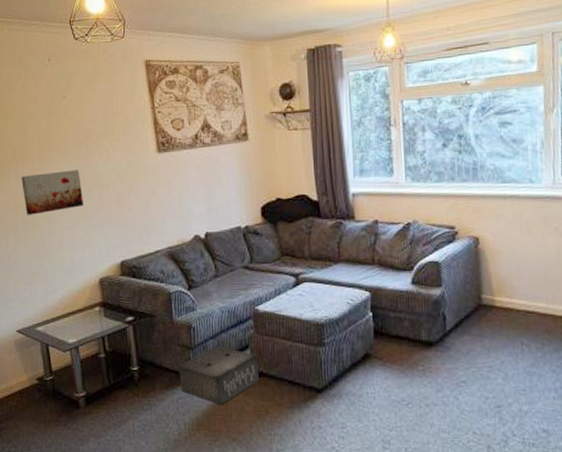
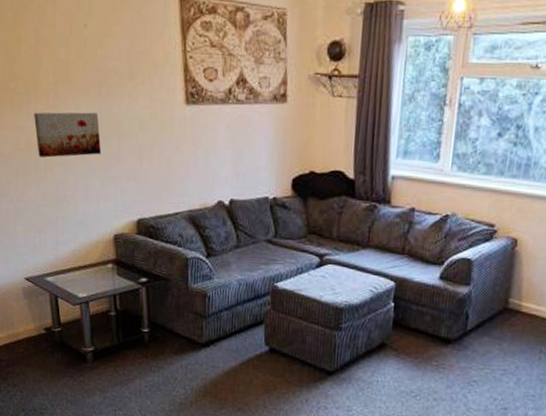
speaker: present [179,346,260,405] -> none [190,317,272,376]

